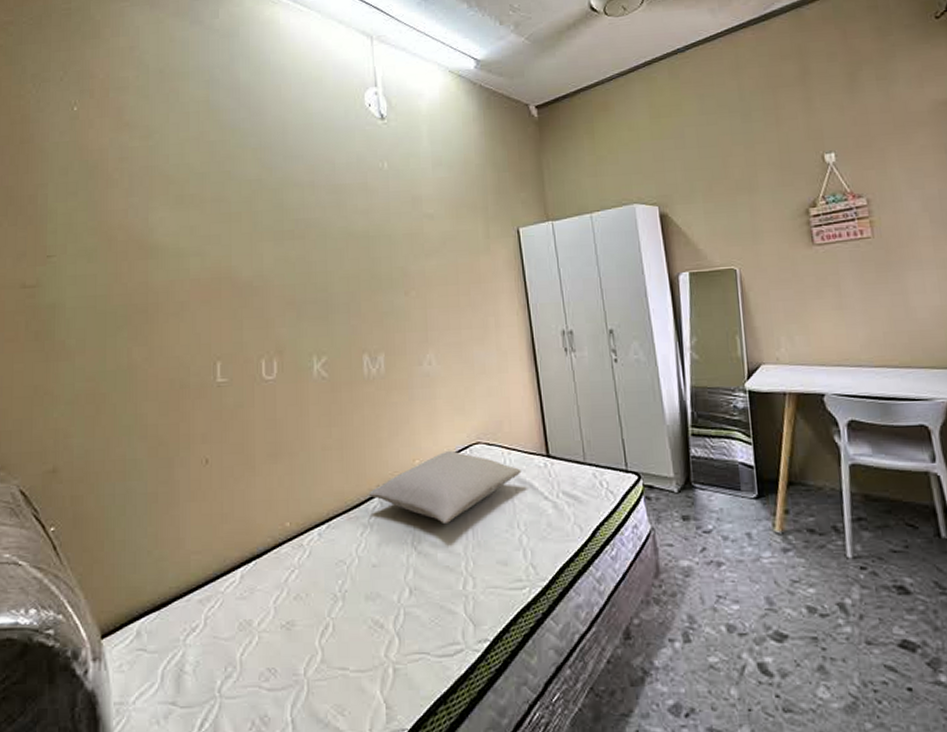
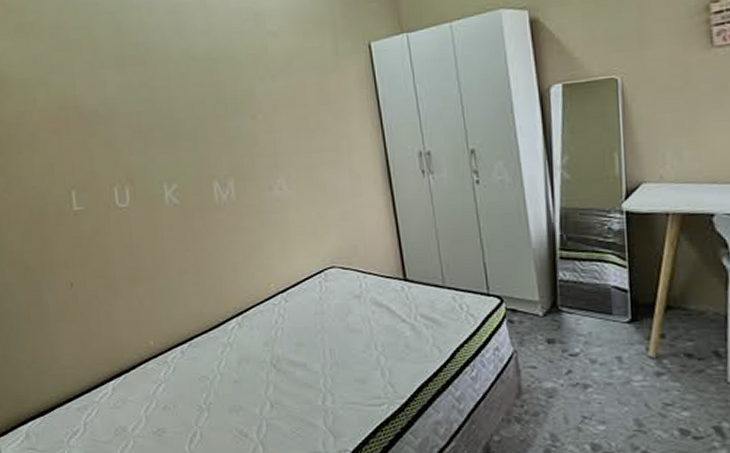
pillow: present [368,451,521,525] -> none [226,275,378,345]

